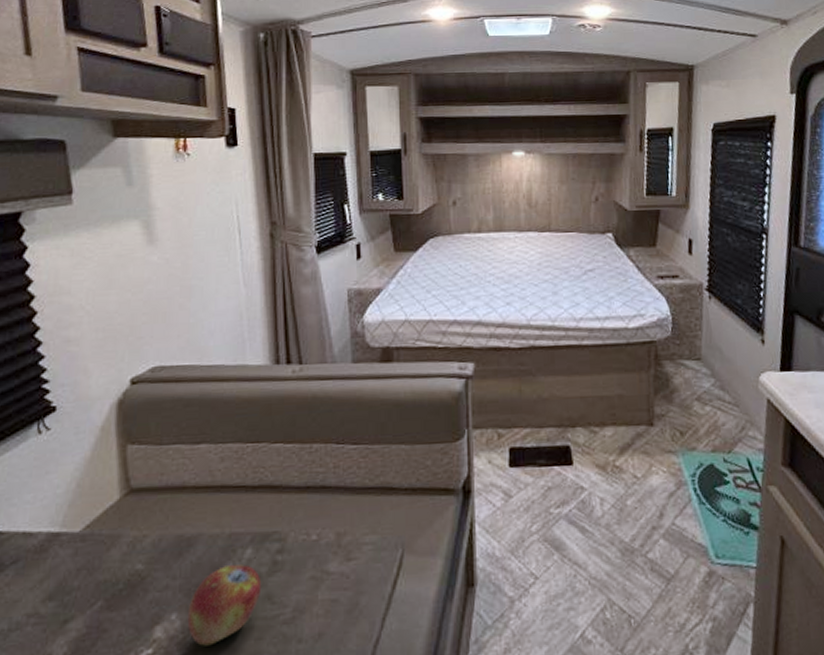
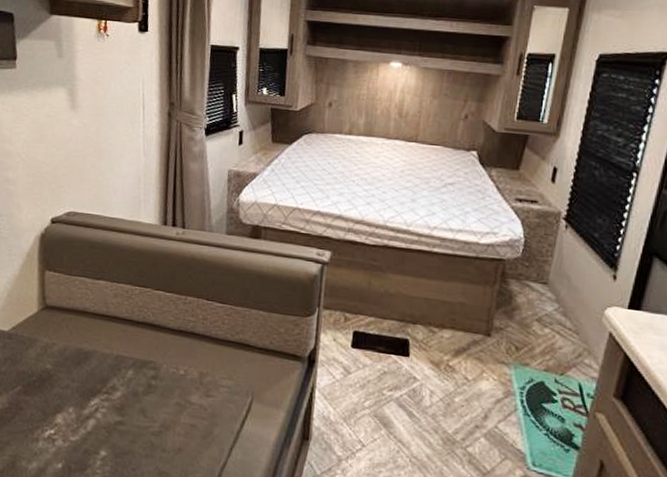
fruit: present [187,564,262,646] -> none [80,380,138,438]

